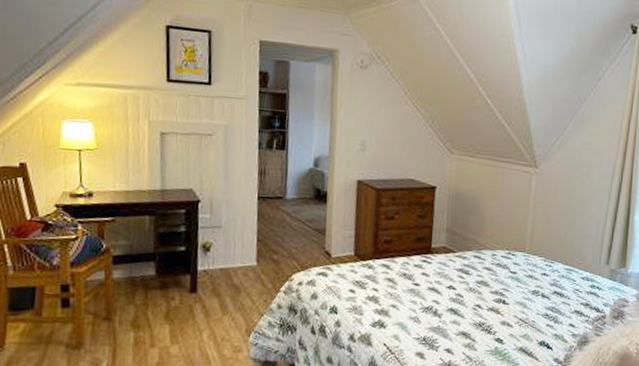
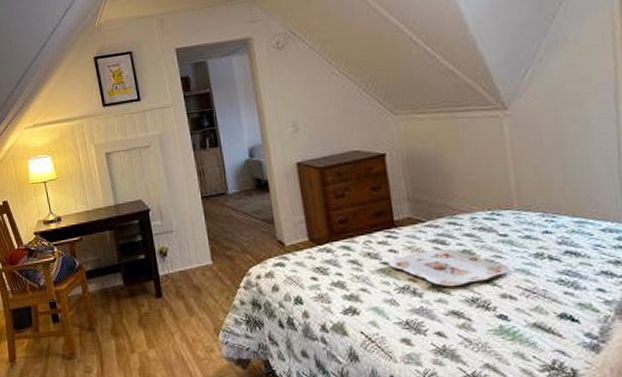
serving tray: none [419,278,513,312] -> present [388,249,511,287]

